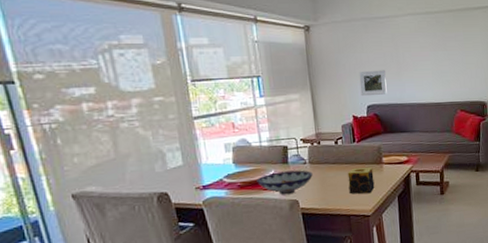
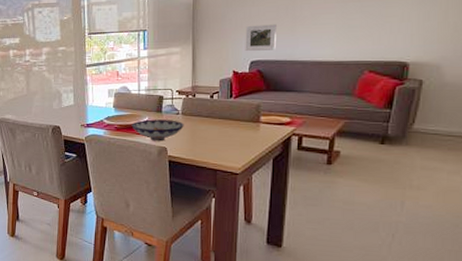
candle: present [347,167,375,195] -> none [219,123,248,152]

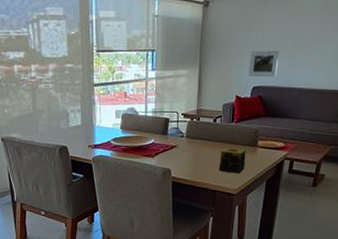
bowl: present [131,119,184,141] -> none [138,141,188,163]
candle: none [219,123,248,152] -> present [219,147,247,174]

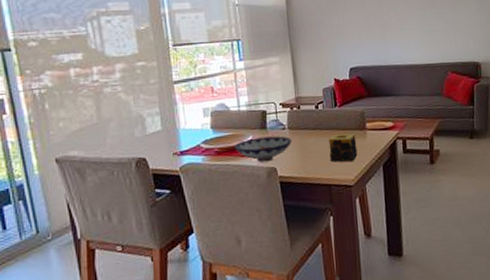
bowl: none [138,141,188,163] -> present [234,136,292,162]
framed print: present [248,50,279,77] -> none [341,30,371,58]

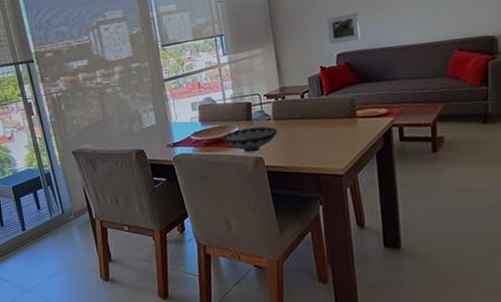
candle: present [328,133,358,163] -> none [315,122,348,152]
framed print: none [341,30,371,58] -> present [326,13,361,44]

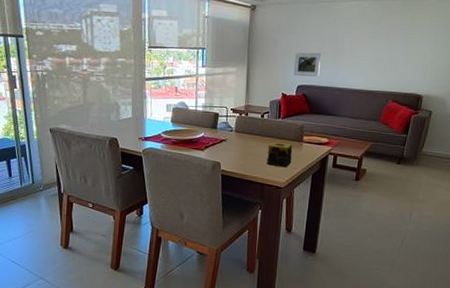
bowl: present [221,126,278,153] -> none [188,135,237,157]
candle: none [315,122,348,152] -> present [267,141,293,168]

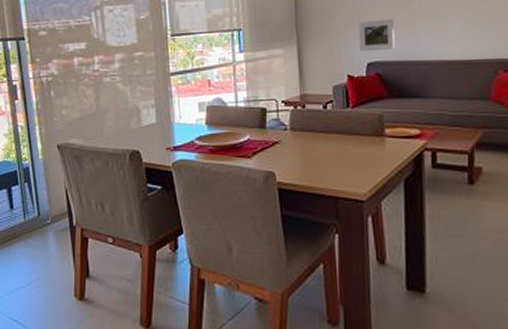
candle: present [267,141,293,168] -> none [337,139,373,173]

